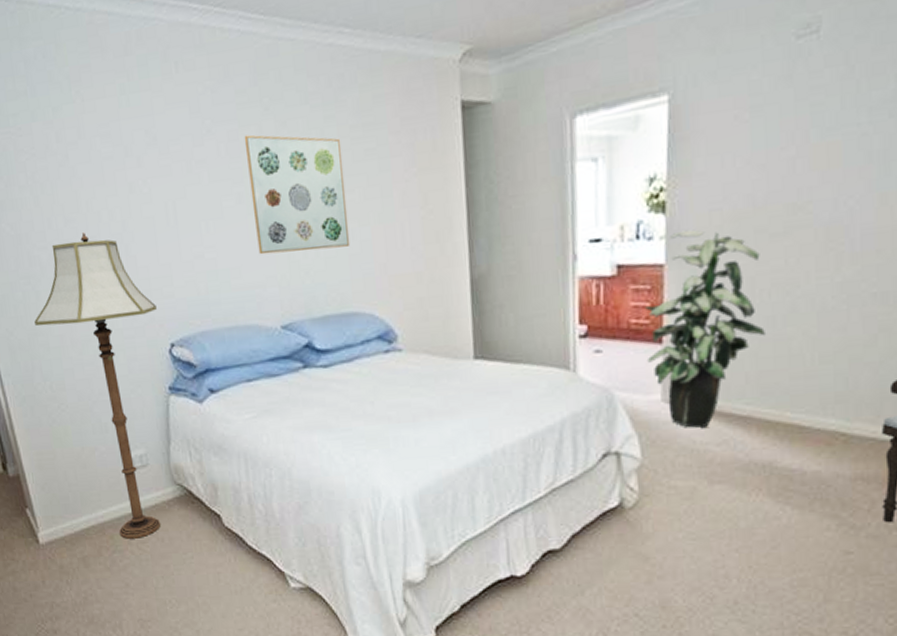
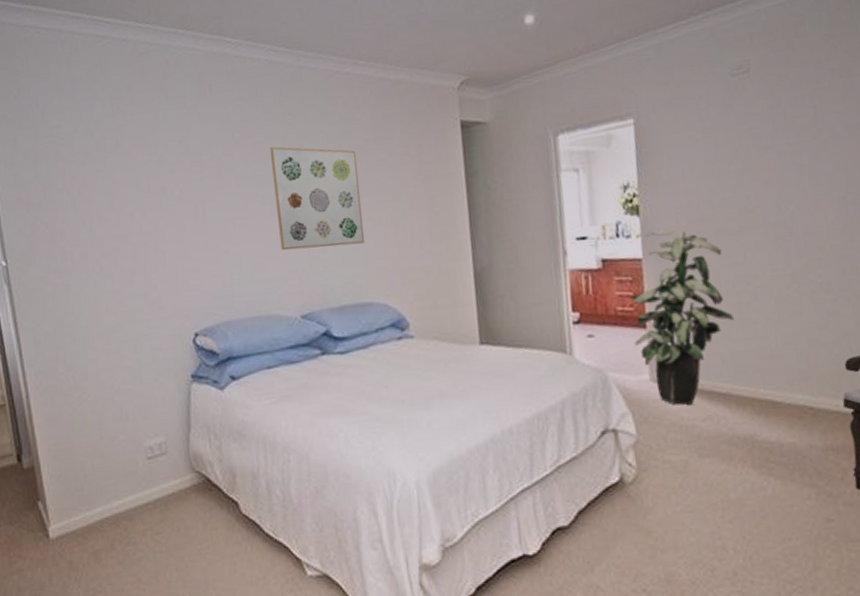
floor lamp: present [34,232,161,539] -> none [62,231,183,530]

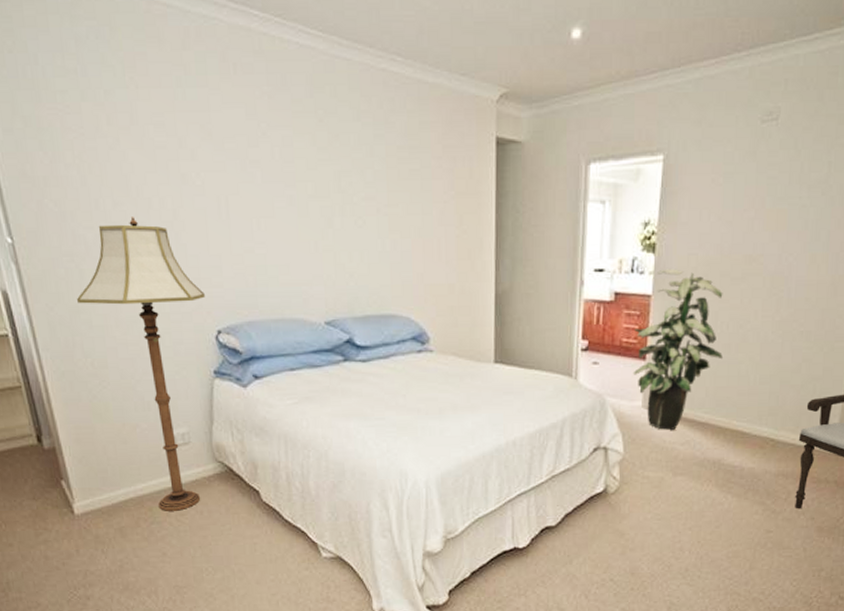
floor lamp: none [62,231,183,530] -> present [77,217,205,511]
wall art: present [269,146,365,251] -> none [298,142,392,256]

